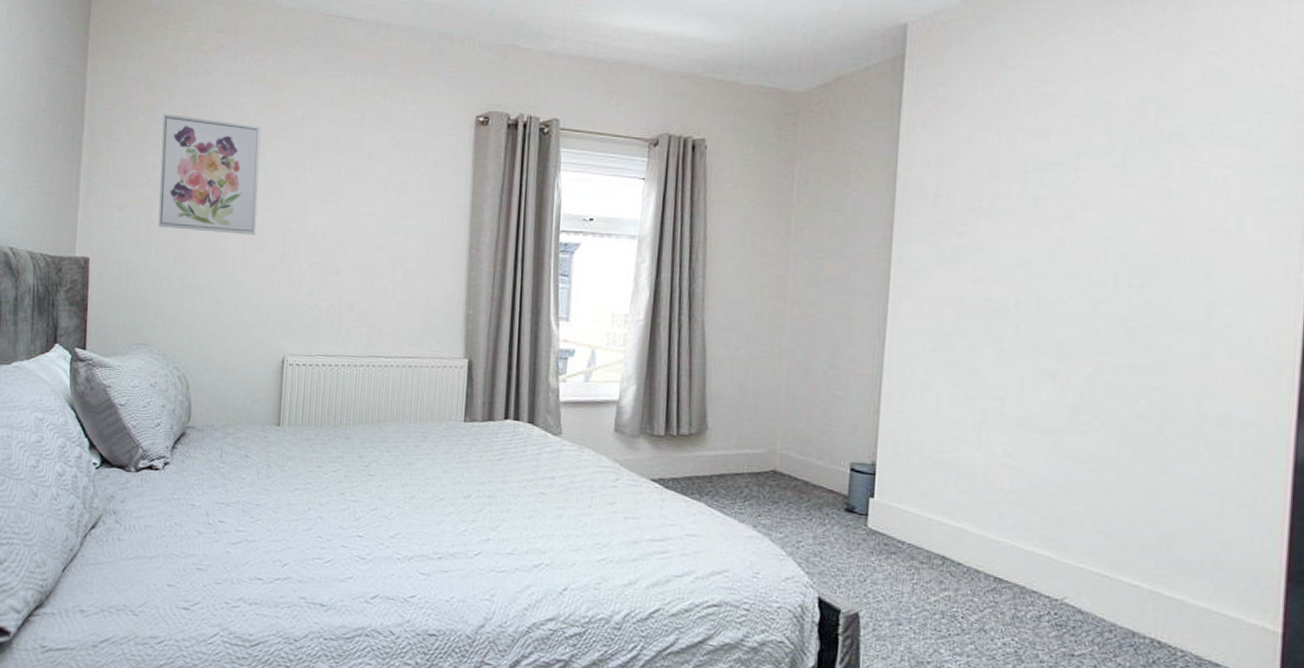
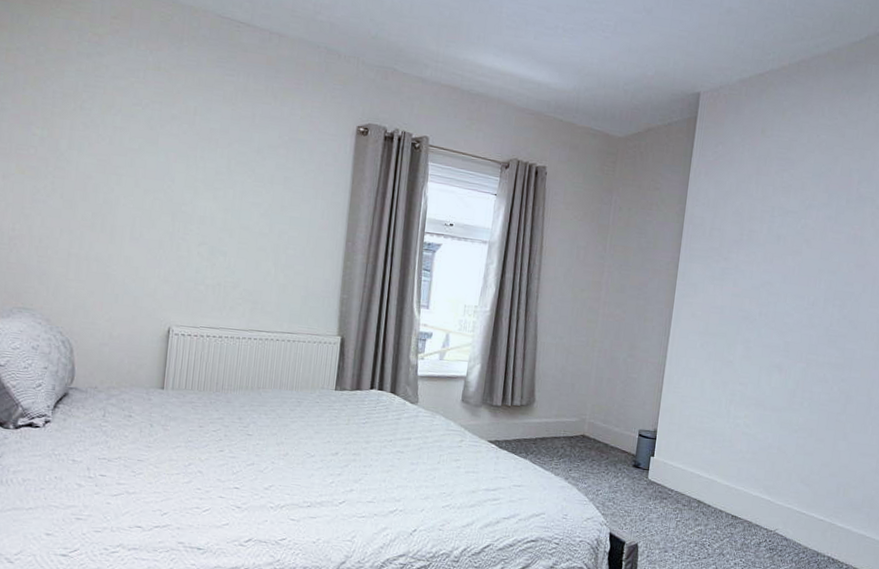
wall art: present [158,114,261,235] -> none [44,90,154,214]

